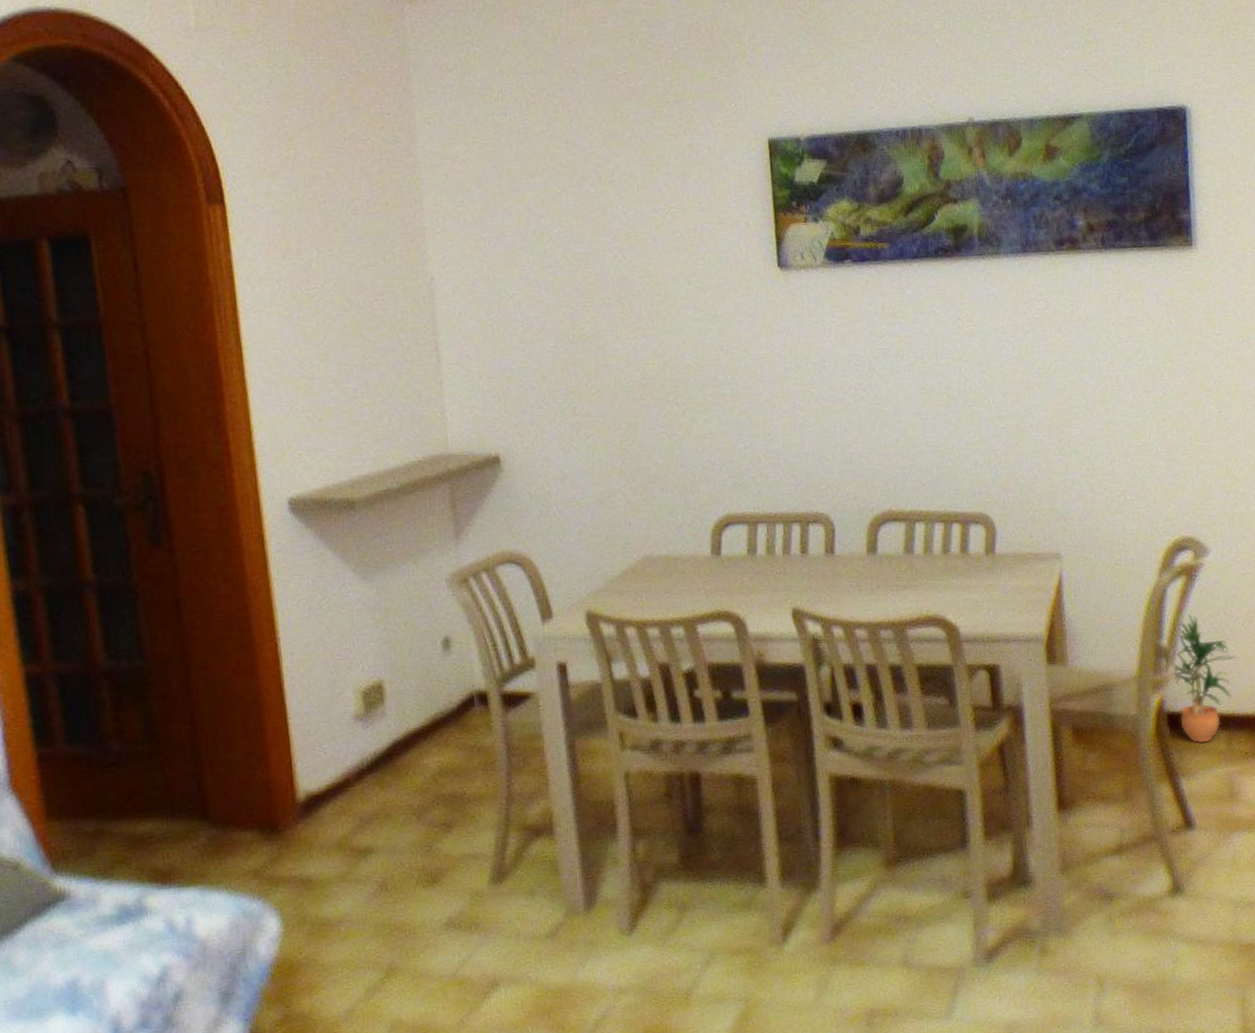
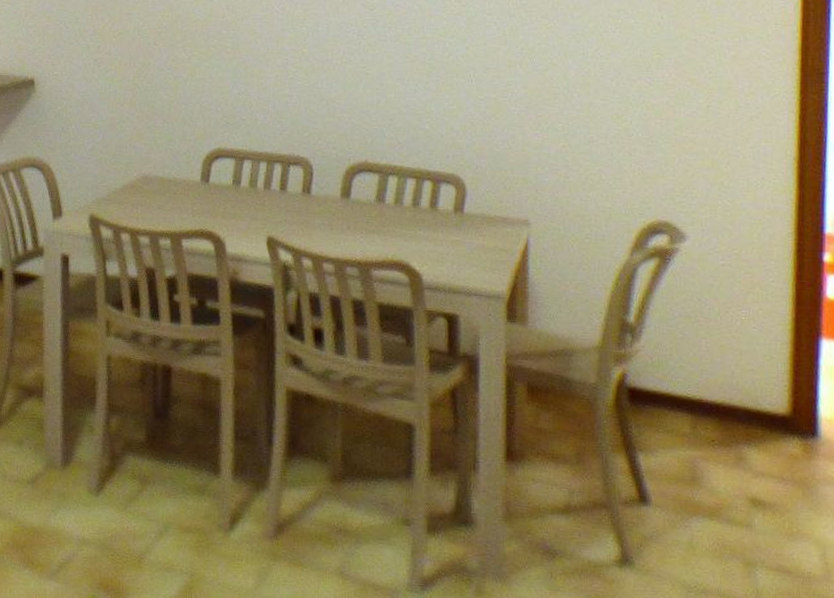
potted plant: present [1172,615,1238,743] -> none [637,296,711,422]

